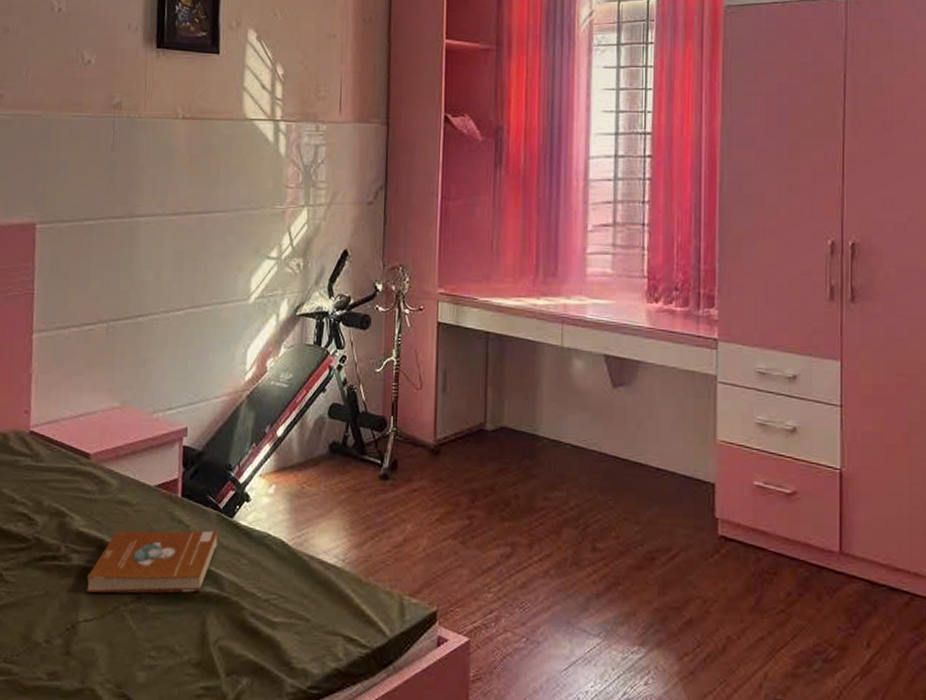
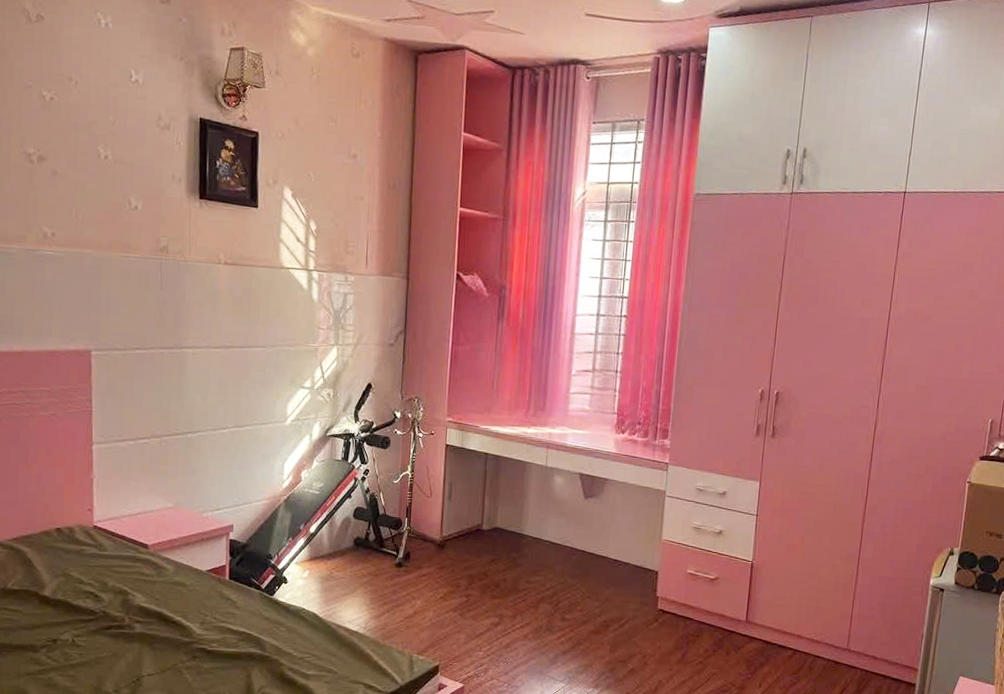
book: present [86,530,219,594] -> none [148,605,261,654]

